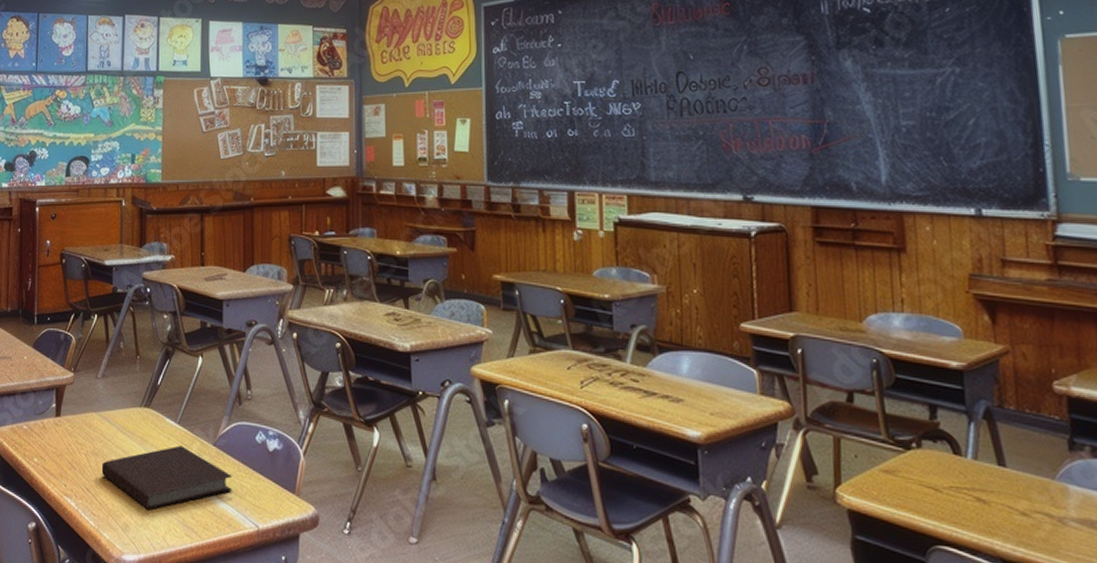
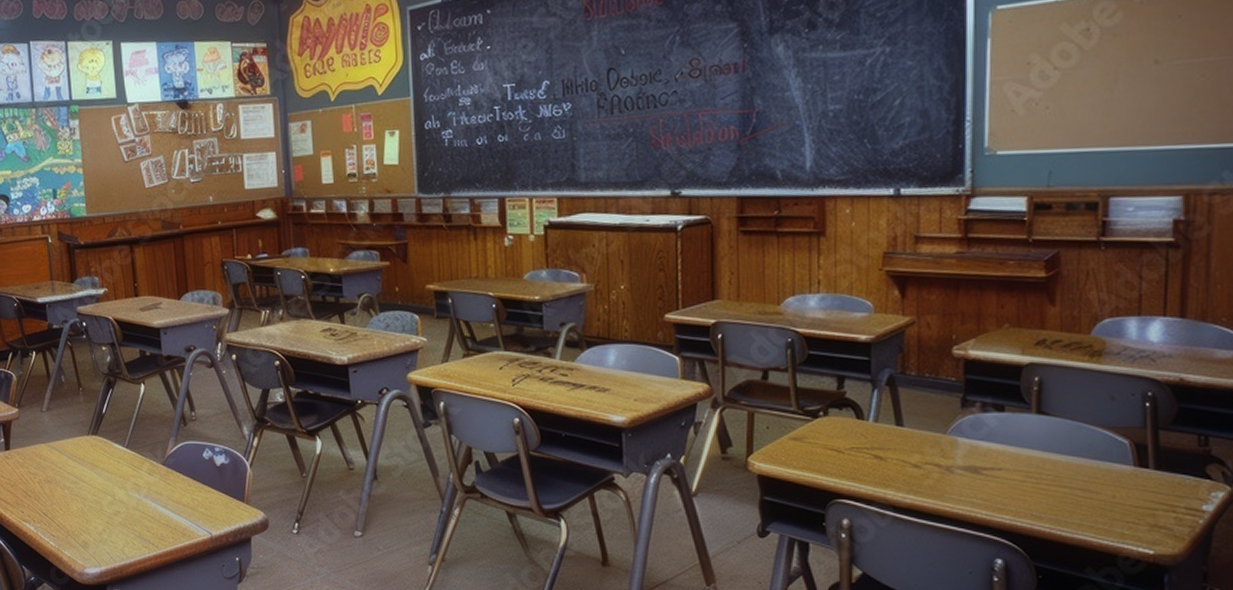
notebook: present [101,445,233,511] -> none [55,467,185,528]

